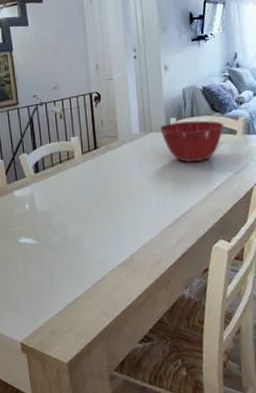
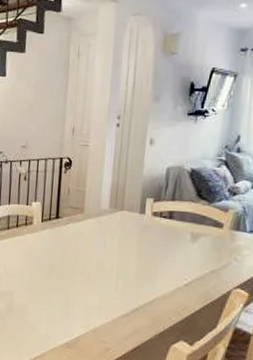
mixing bowl: present [159,120,224,162] -> none [132,203,210,252]

